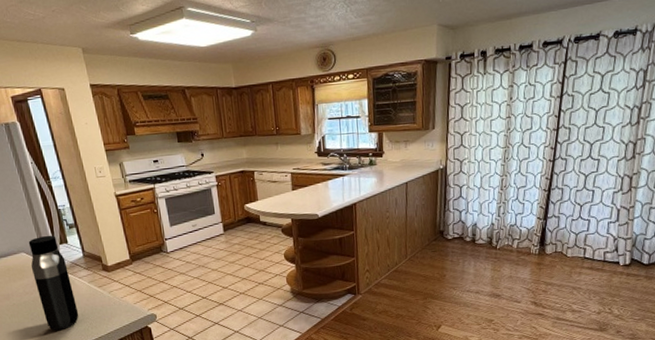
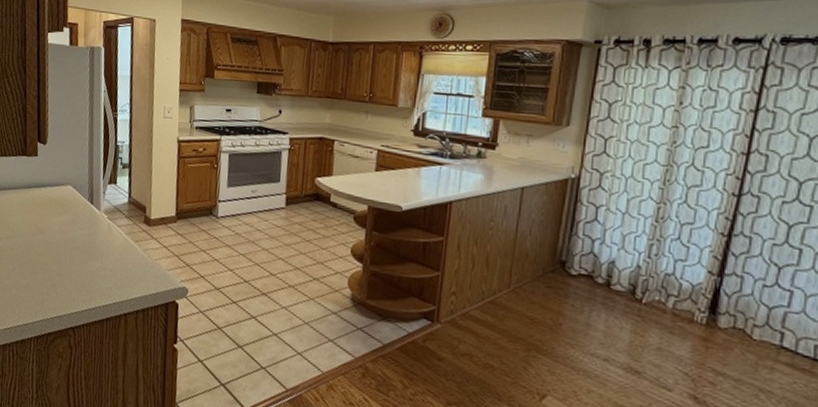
water bottle: present [28,235,79,330] -> none [71,171,109,283]

